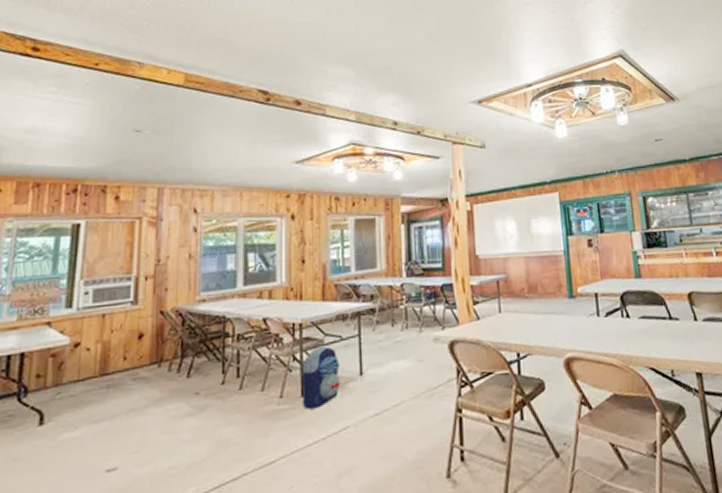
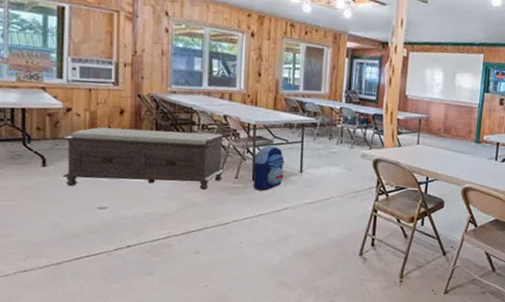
bench: none [63,343,267,446] -> present [62,127,227,189]

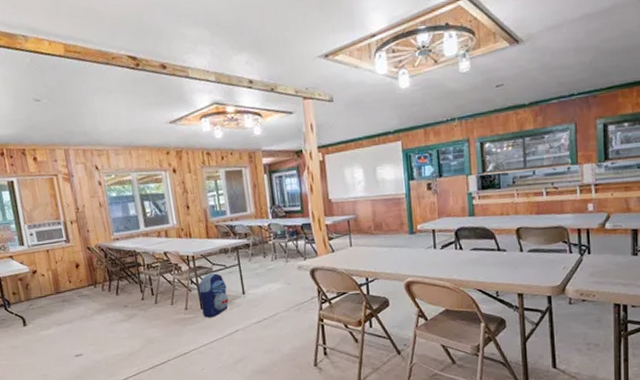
bench: present [62,127,227,189] -> none [34,271,176,340]

